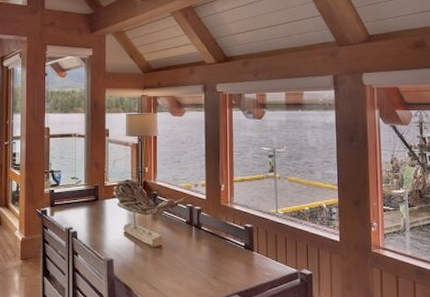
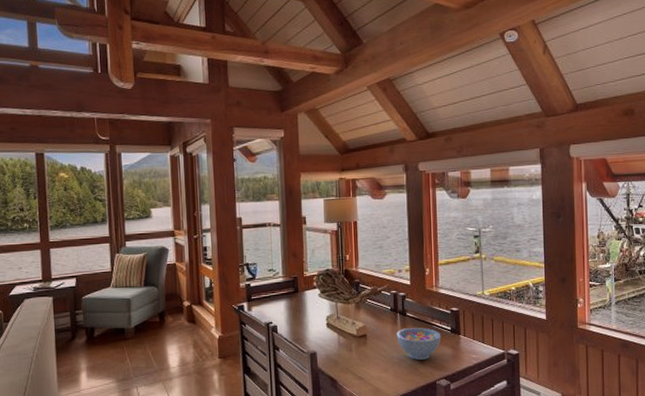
bowl: none [191,242,235,274] -> present [396,327,442,360]

